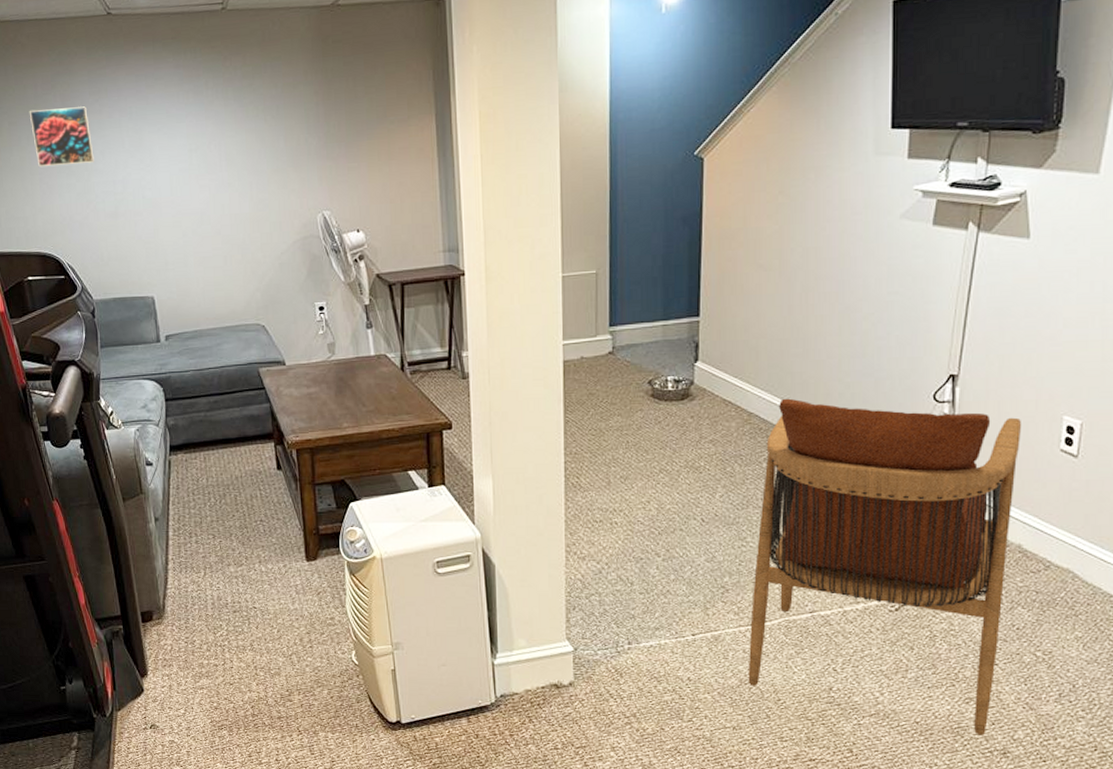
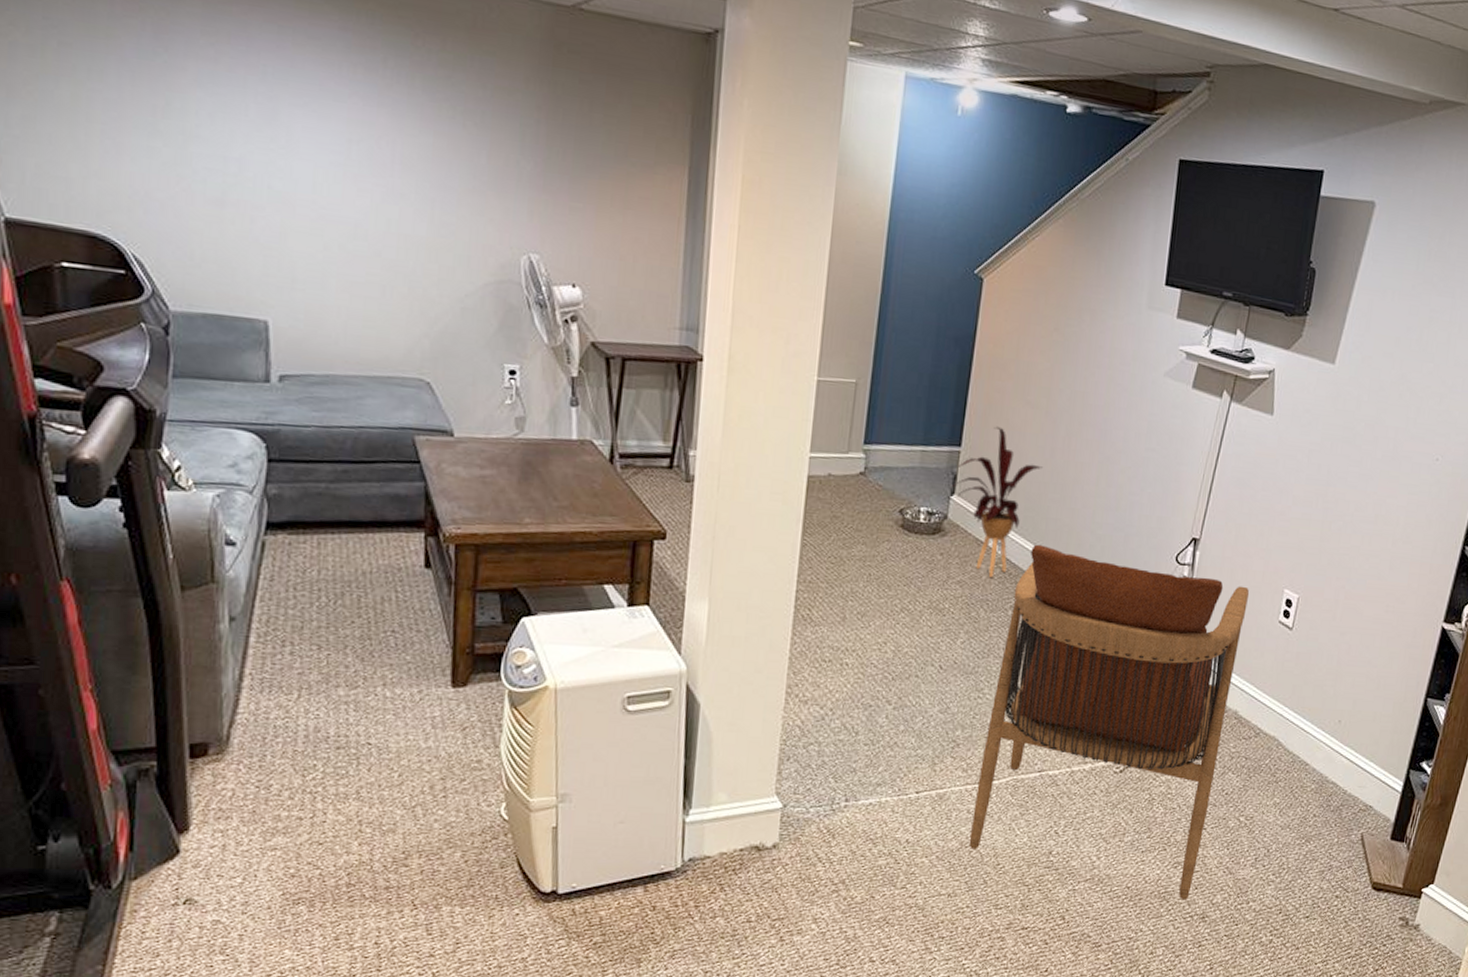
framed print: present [29,106,94,167] -> none [95,32,197,126]
house plant: none [692,293,782,433] -> present [949,426,1043,577]

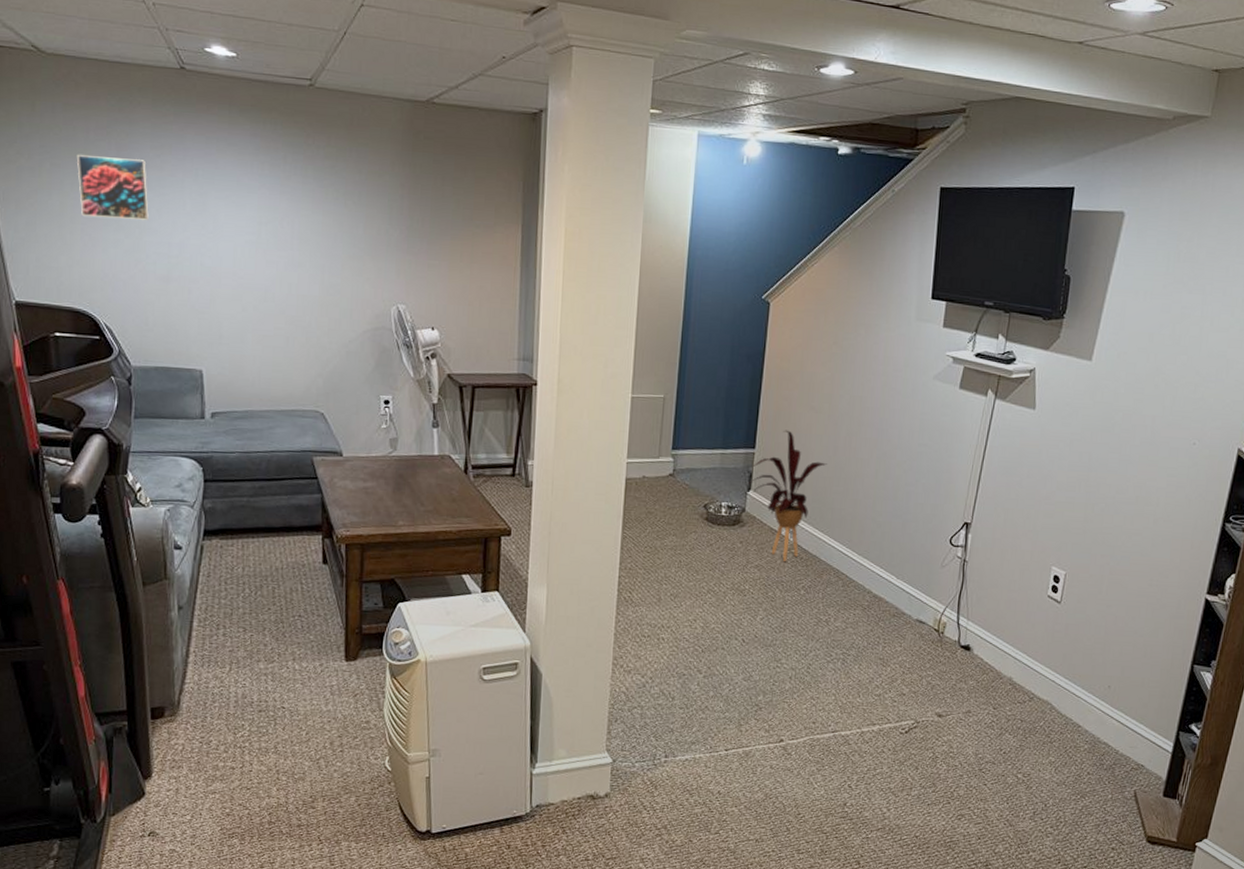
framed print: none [95,32,197,126] -> present [76,154,149,220]
armchair: present [968,544,1250,900] -> none [772,531,1019,849]

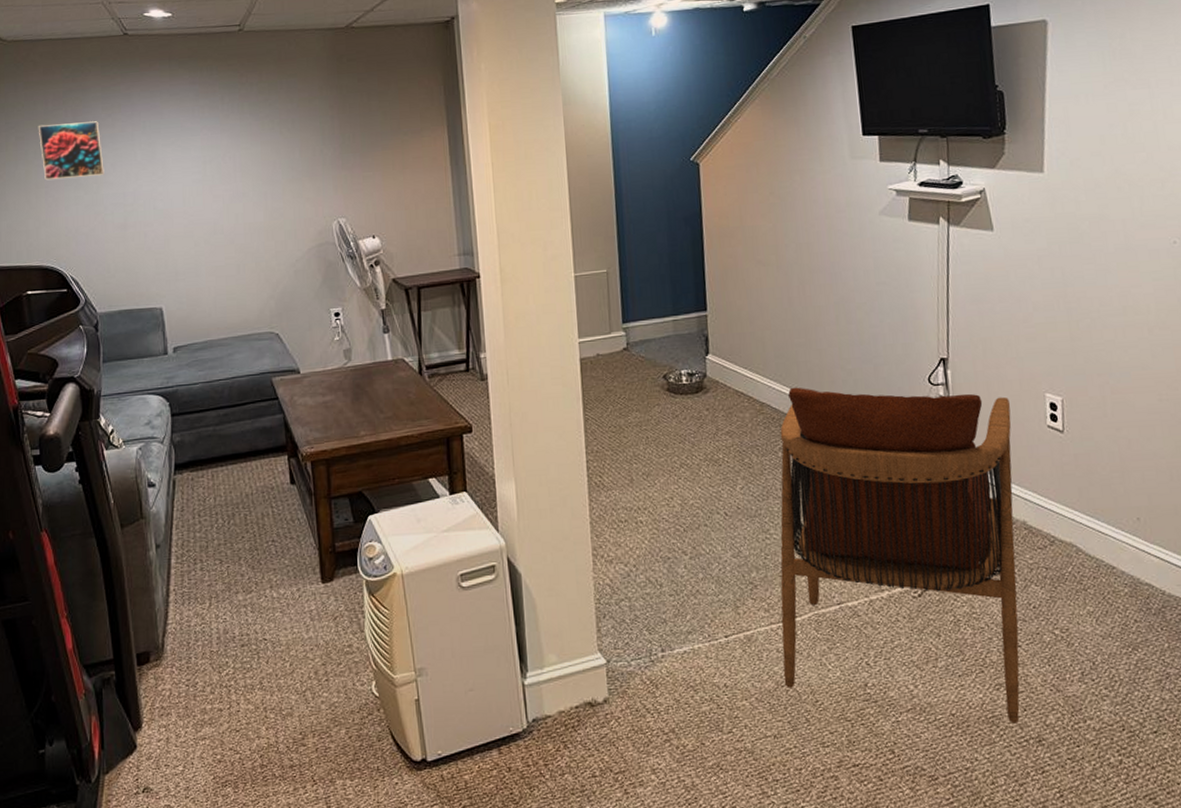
house plant: present [746,430,827,561] -> none [703,287,784,424]
armchair: none [772,531,1019,849] -> present [780,387,1020,724]

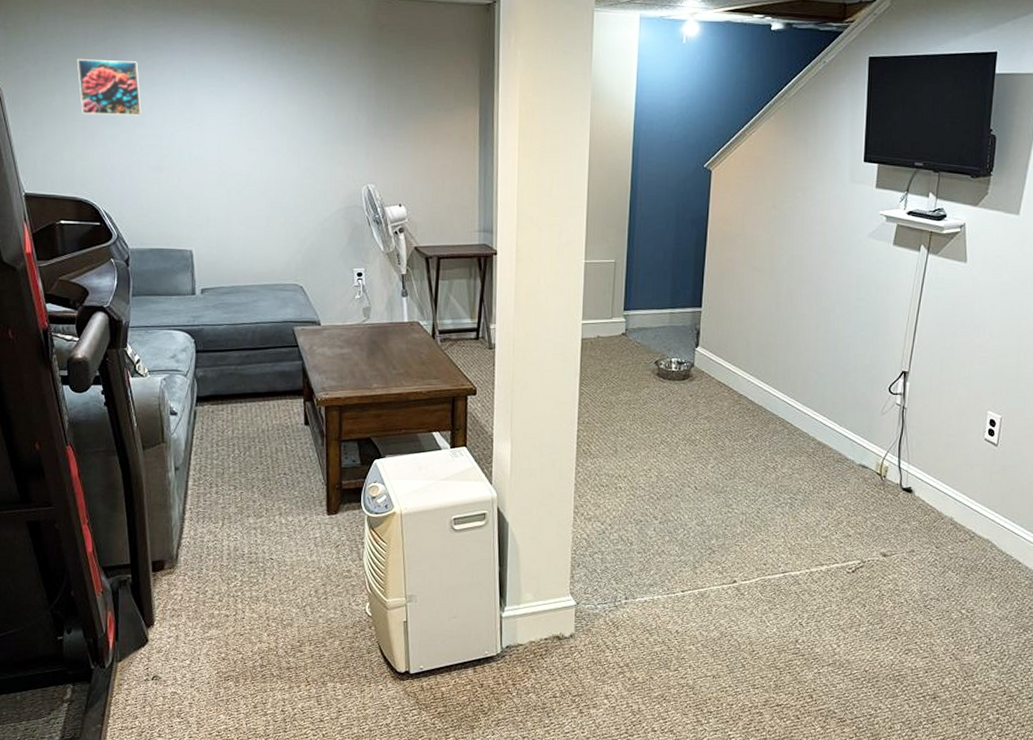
armchair: present [780,387,1020,724] -> none [727,383,957,682]

